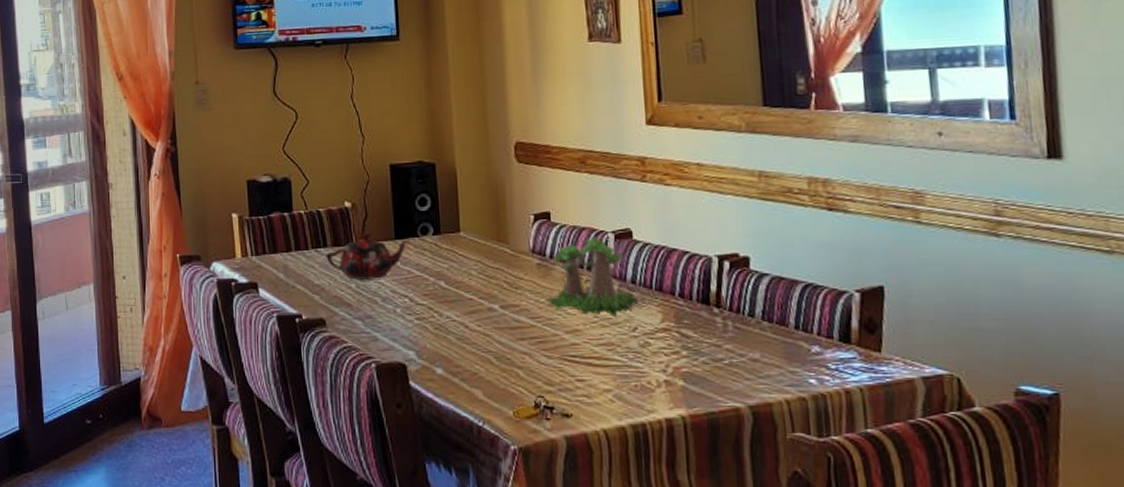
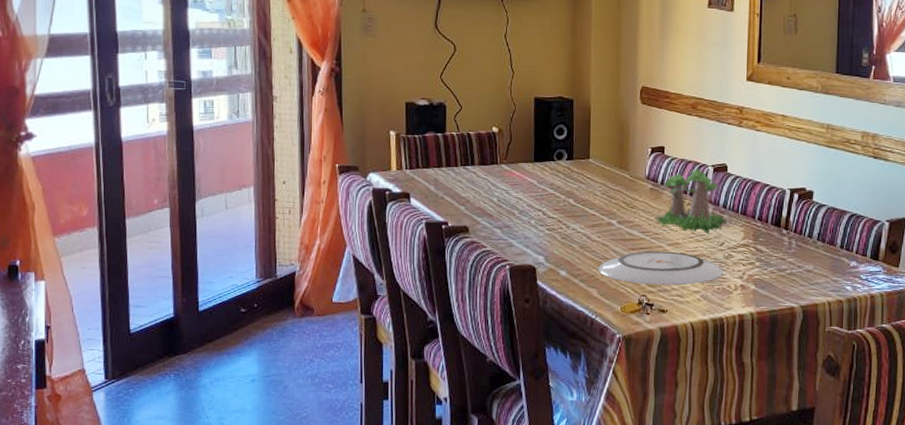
teapot: present [326,232,410,280] -> none [473,154,547,195]
plate: none [481,340,640,383] -> present [598,251,724,285]

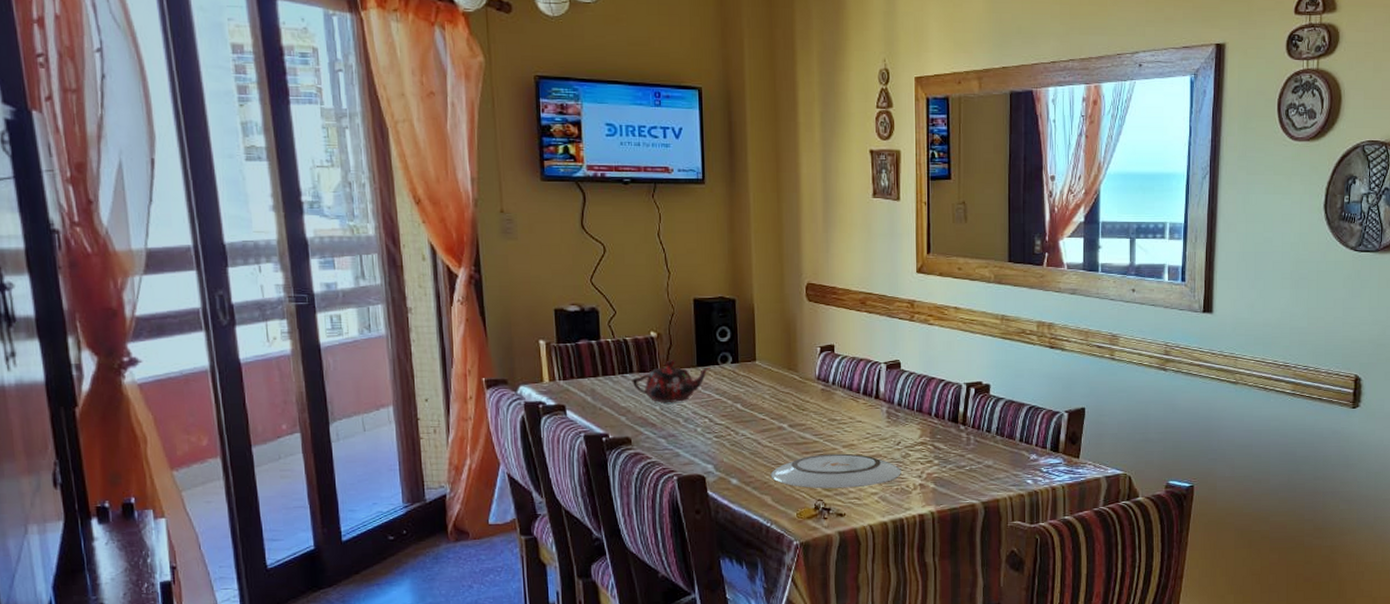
teapot: none [473,154,547,195] -> present [632,360,711,402]
plant: present [655,168,728,235] -> none [827,366,904,434]

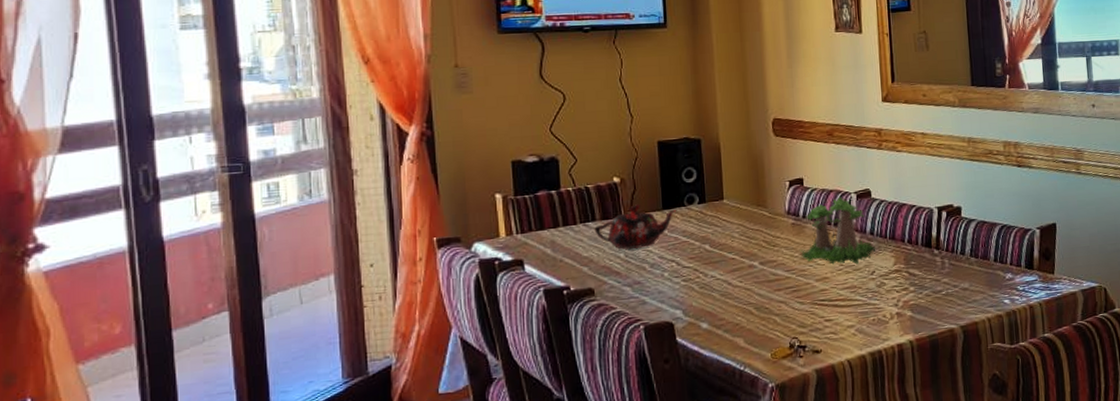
plate: present [770,453,901,489] -> none [742,287,877,327]
plant: none [827,366,904,434] -> present [799,197,877,265]

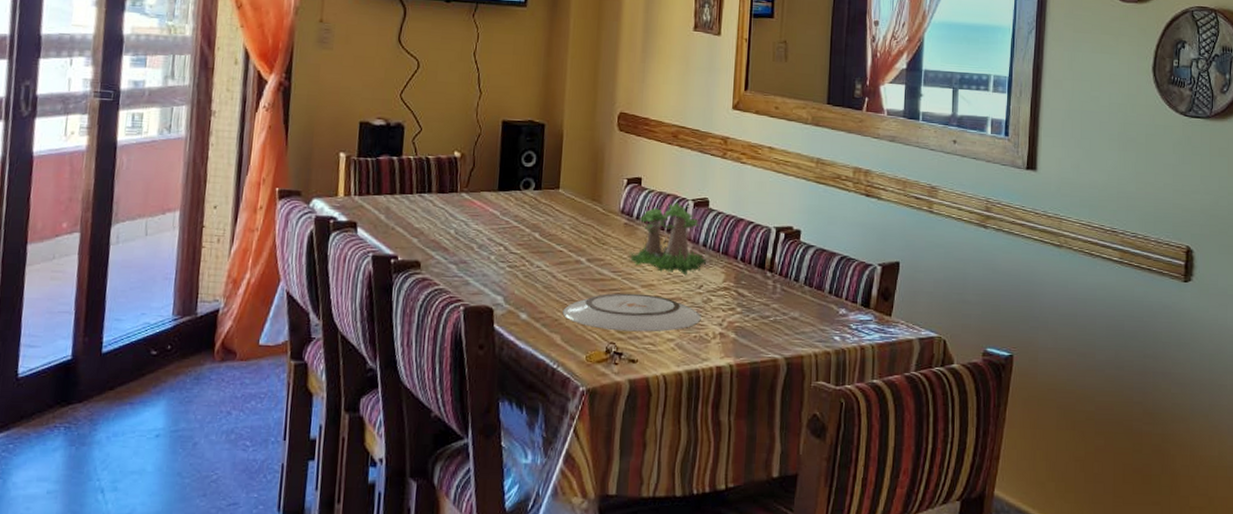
teapot: present [594,204,677,250] -> none [429,182,512,227]
plate: none [742,287,877,327] -> present [562,293,701,332]

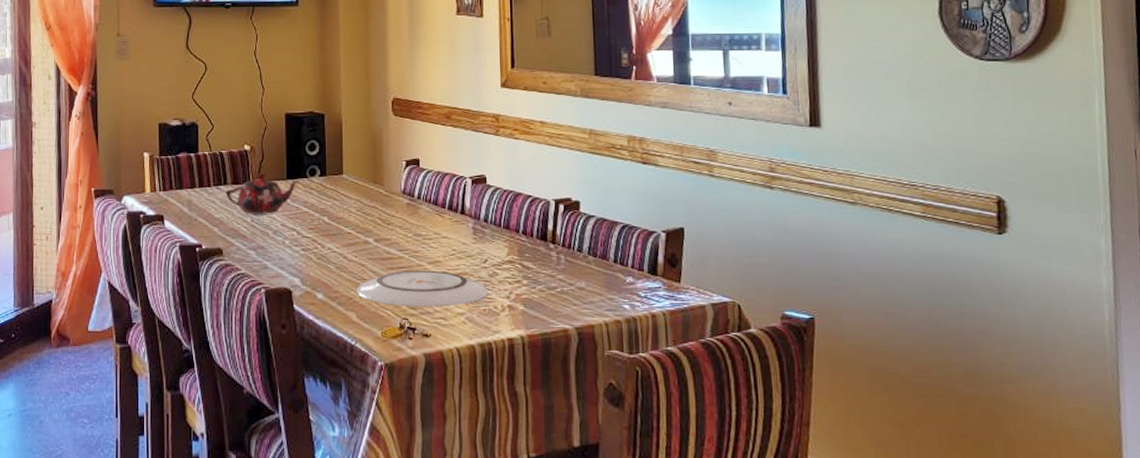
teapot: none [429,182,512,227] -> present [225,172,300,214]
plant: present [628,203,708,276] -> none [412,181,491,251]

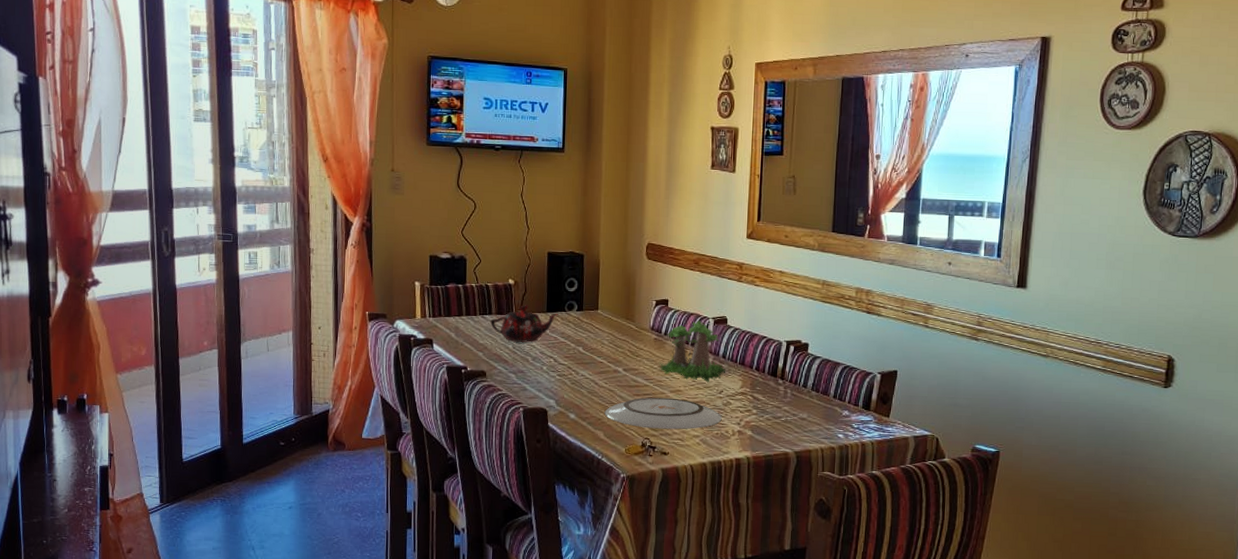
plant: none [412,181,491,251] -> present [658,320,727,383]

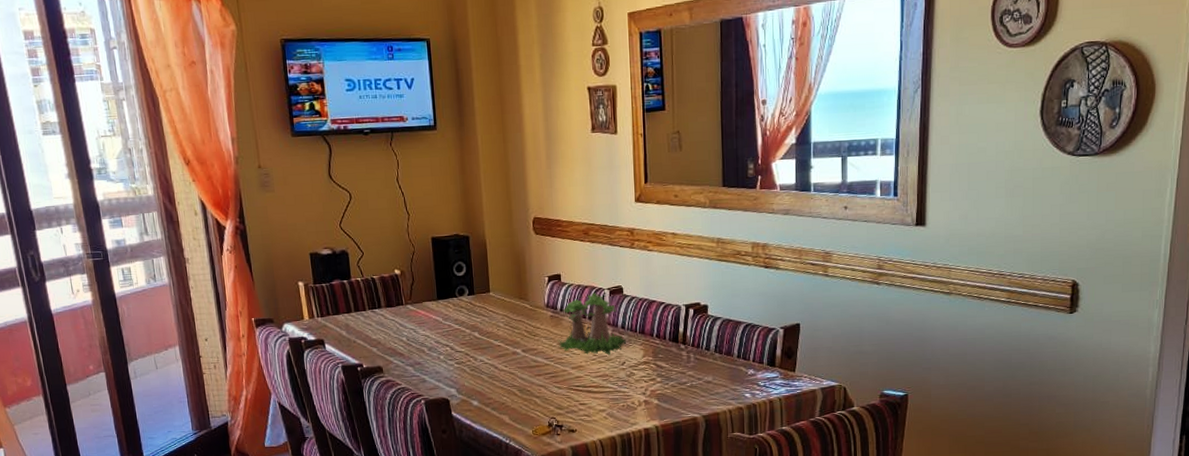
teapot: present [490,305,558,342] -> none [380,294,450,334]
plate: present [604,397,722,430] -> none [507,374,627,408]

